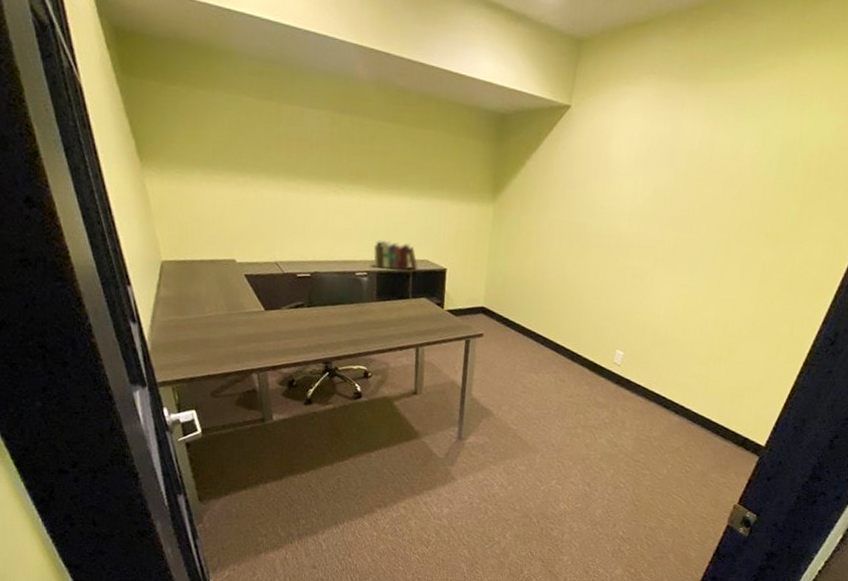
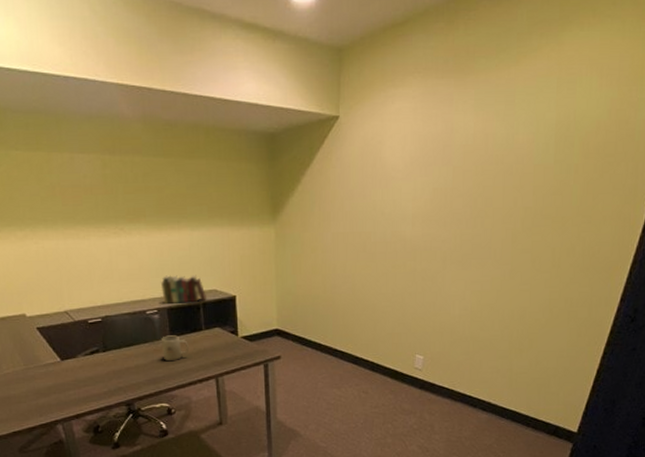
mug: none [366,299,394,325] -> present [162,335,190,362]

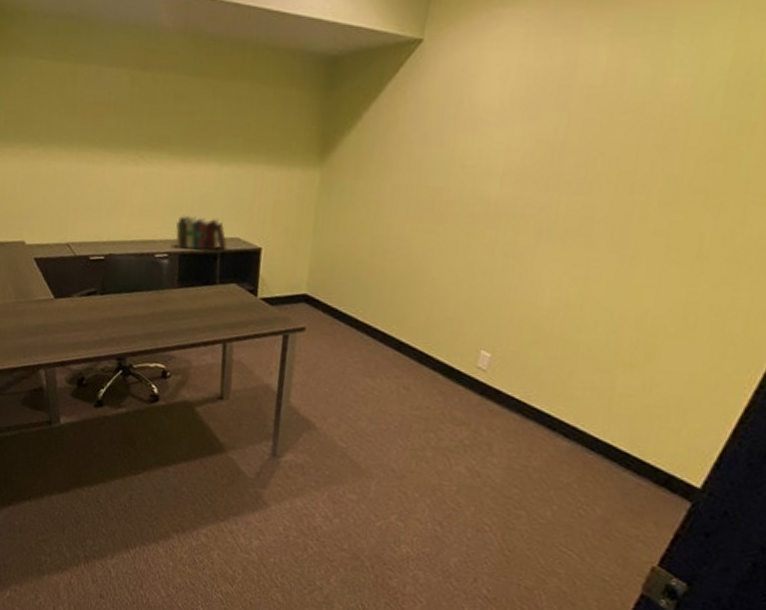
mug: present [162,335,190,362] -> none [166,285,198,316]

